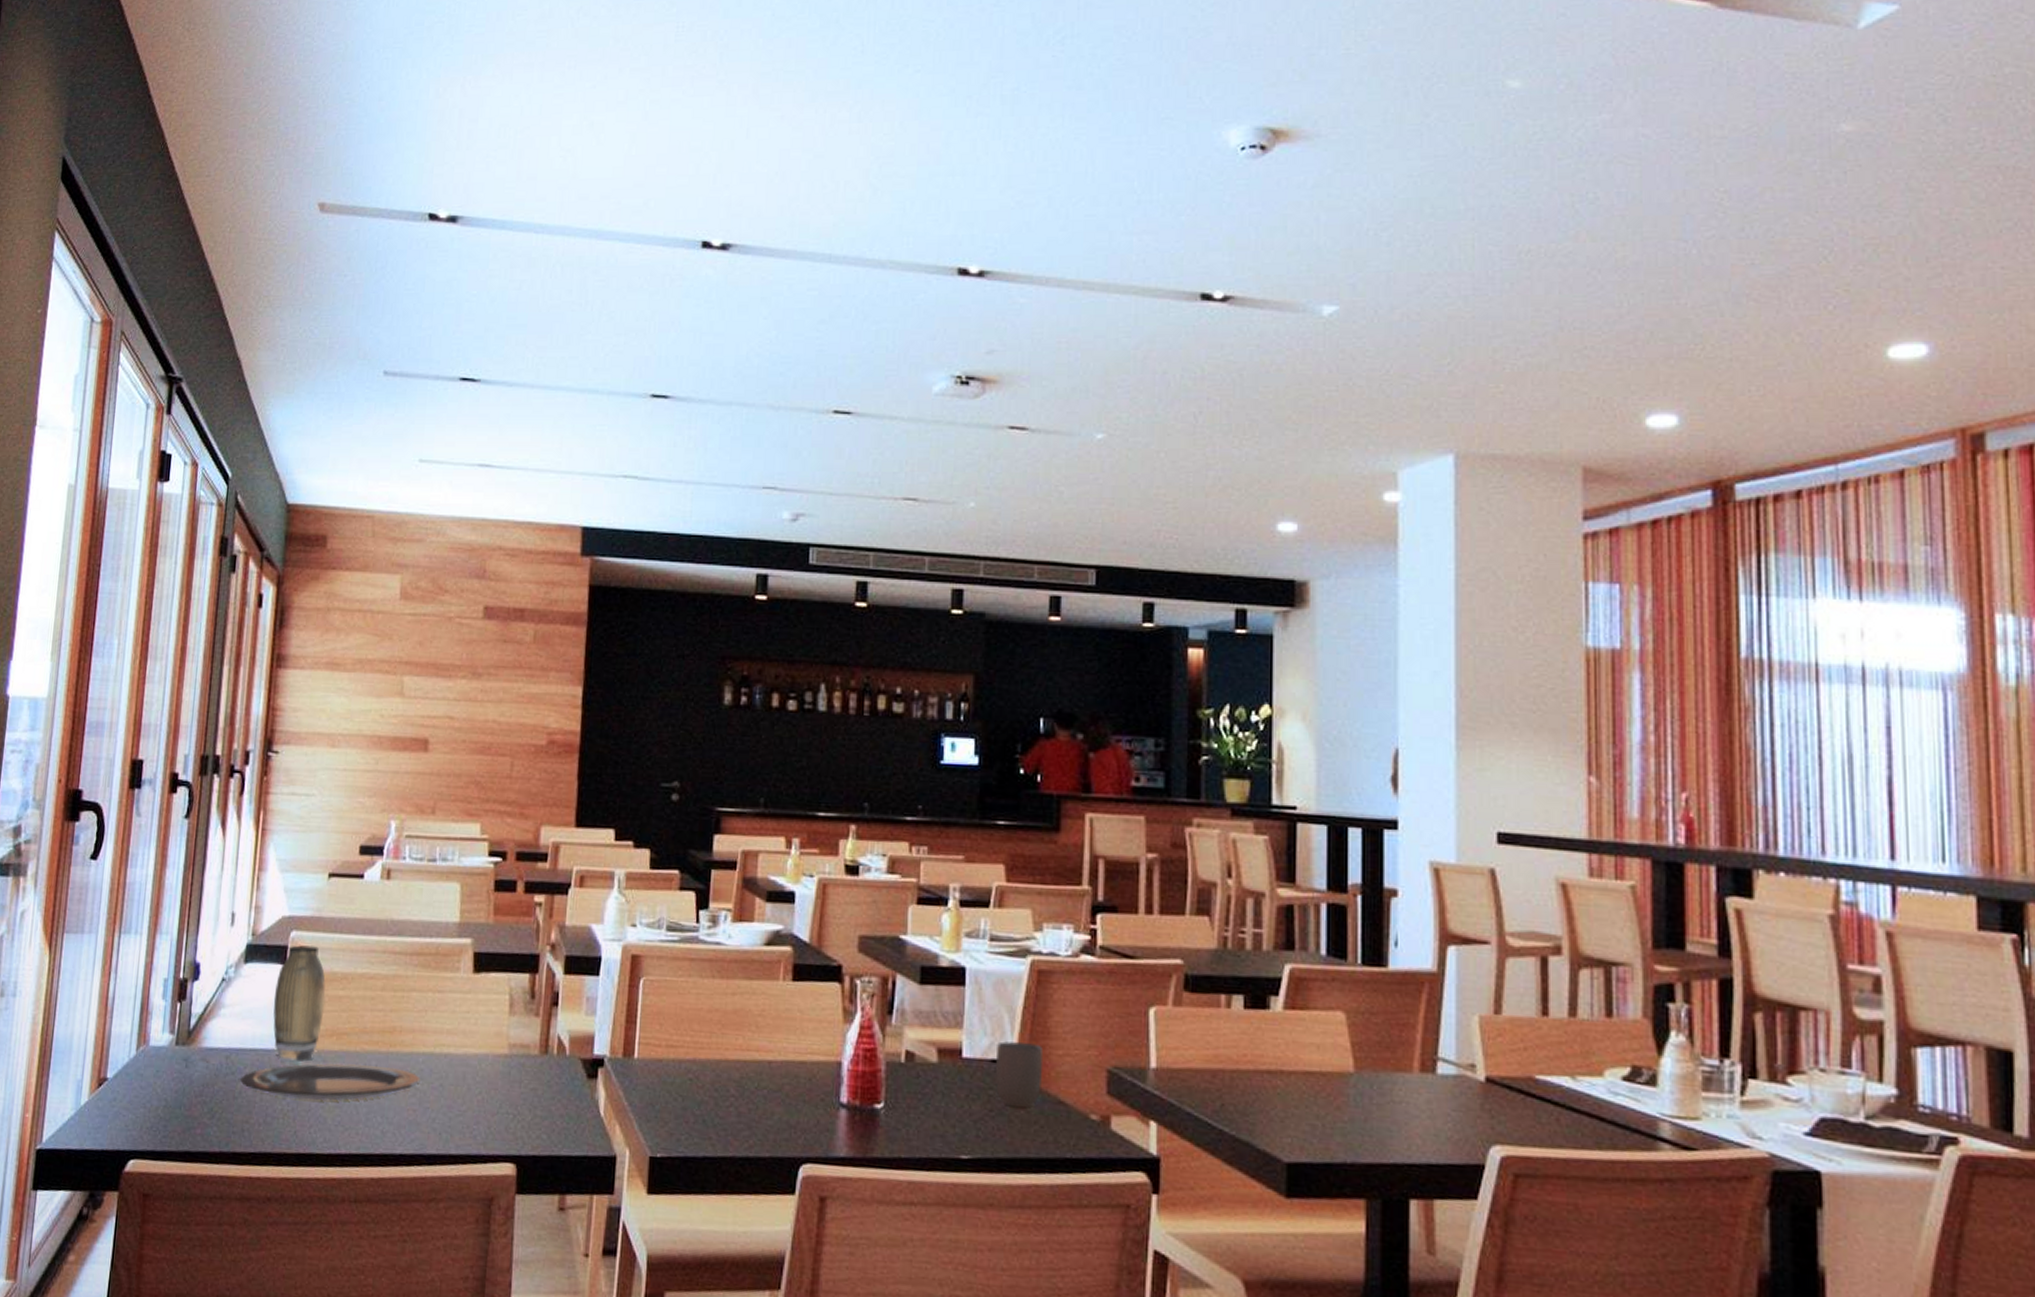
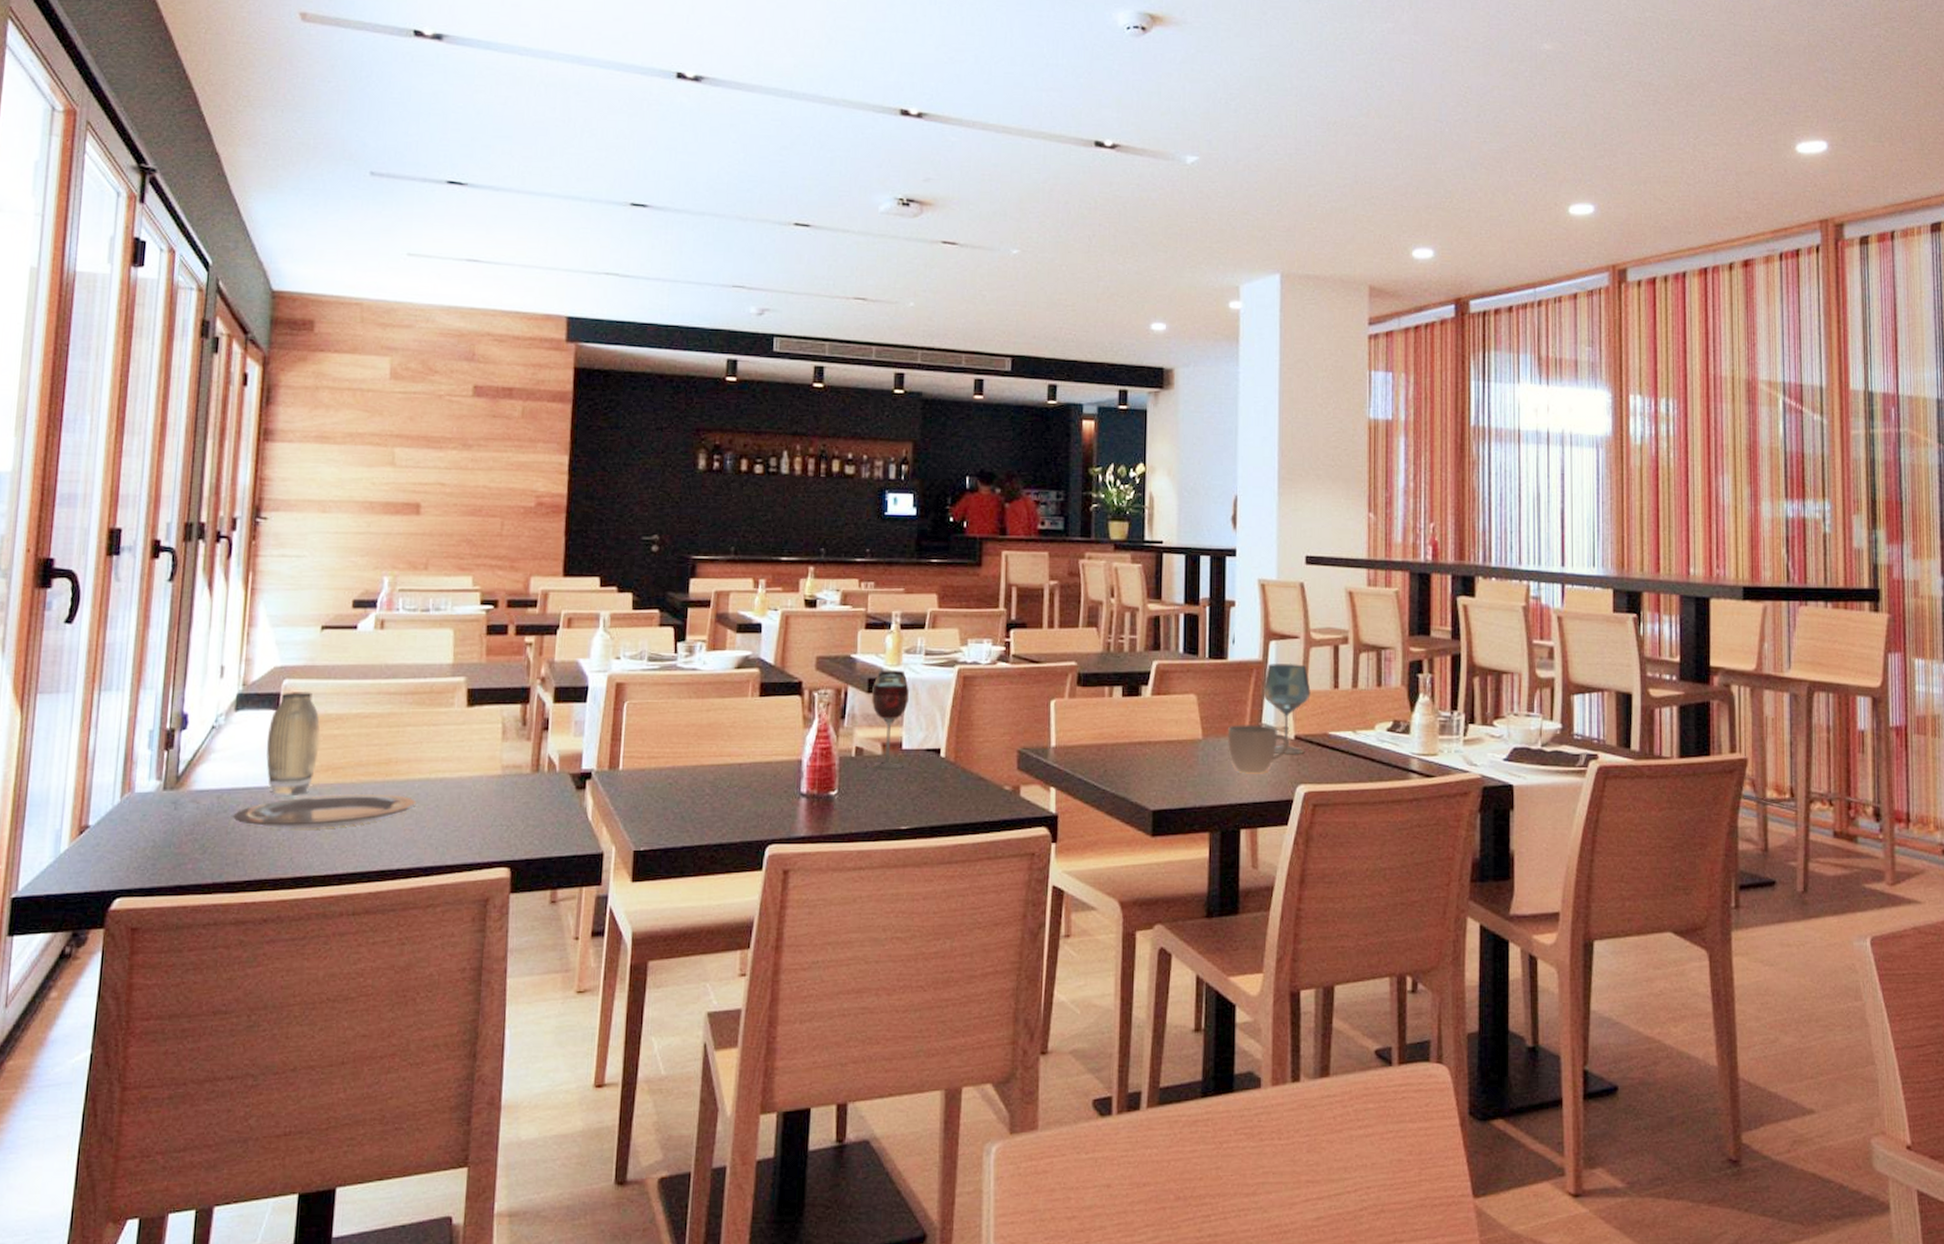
wineglass: none [924,956,970,1084] -> present [871,670,909,770]
cup: present [996,1041,1042,1108] -> none [929,734,967,785]
cup: none [1389,1056,1477,1126] -> present [1227,725,1289,774]
wine glass: none [1439,976,1508,1104] -> present [1263,663,1311,755]

